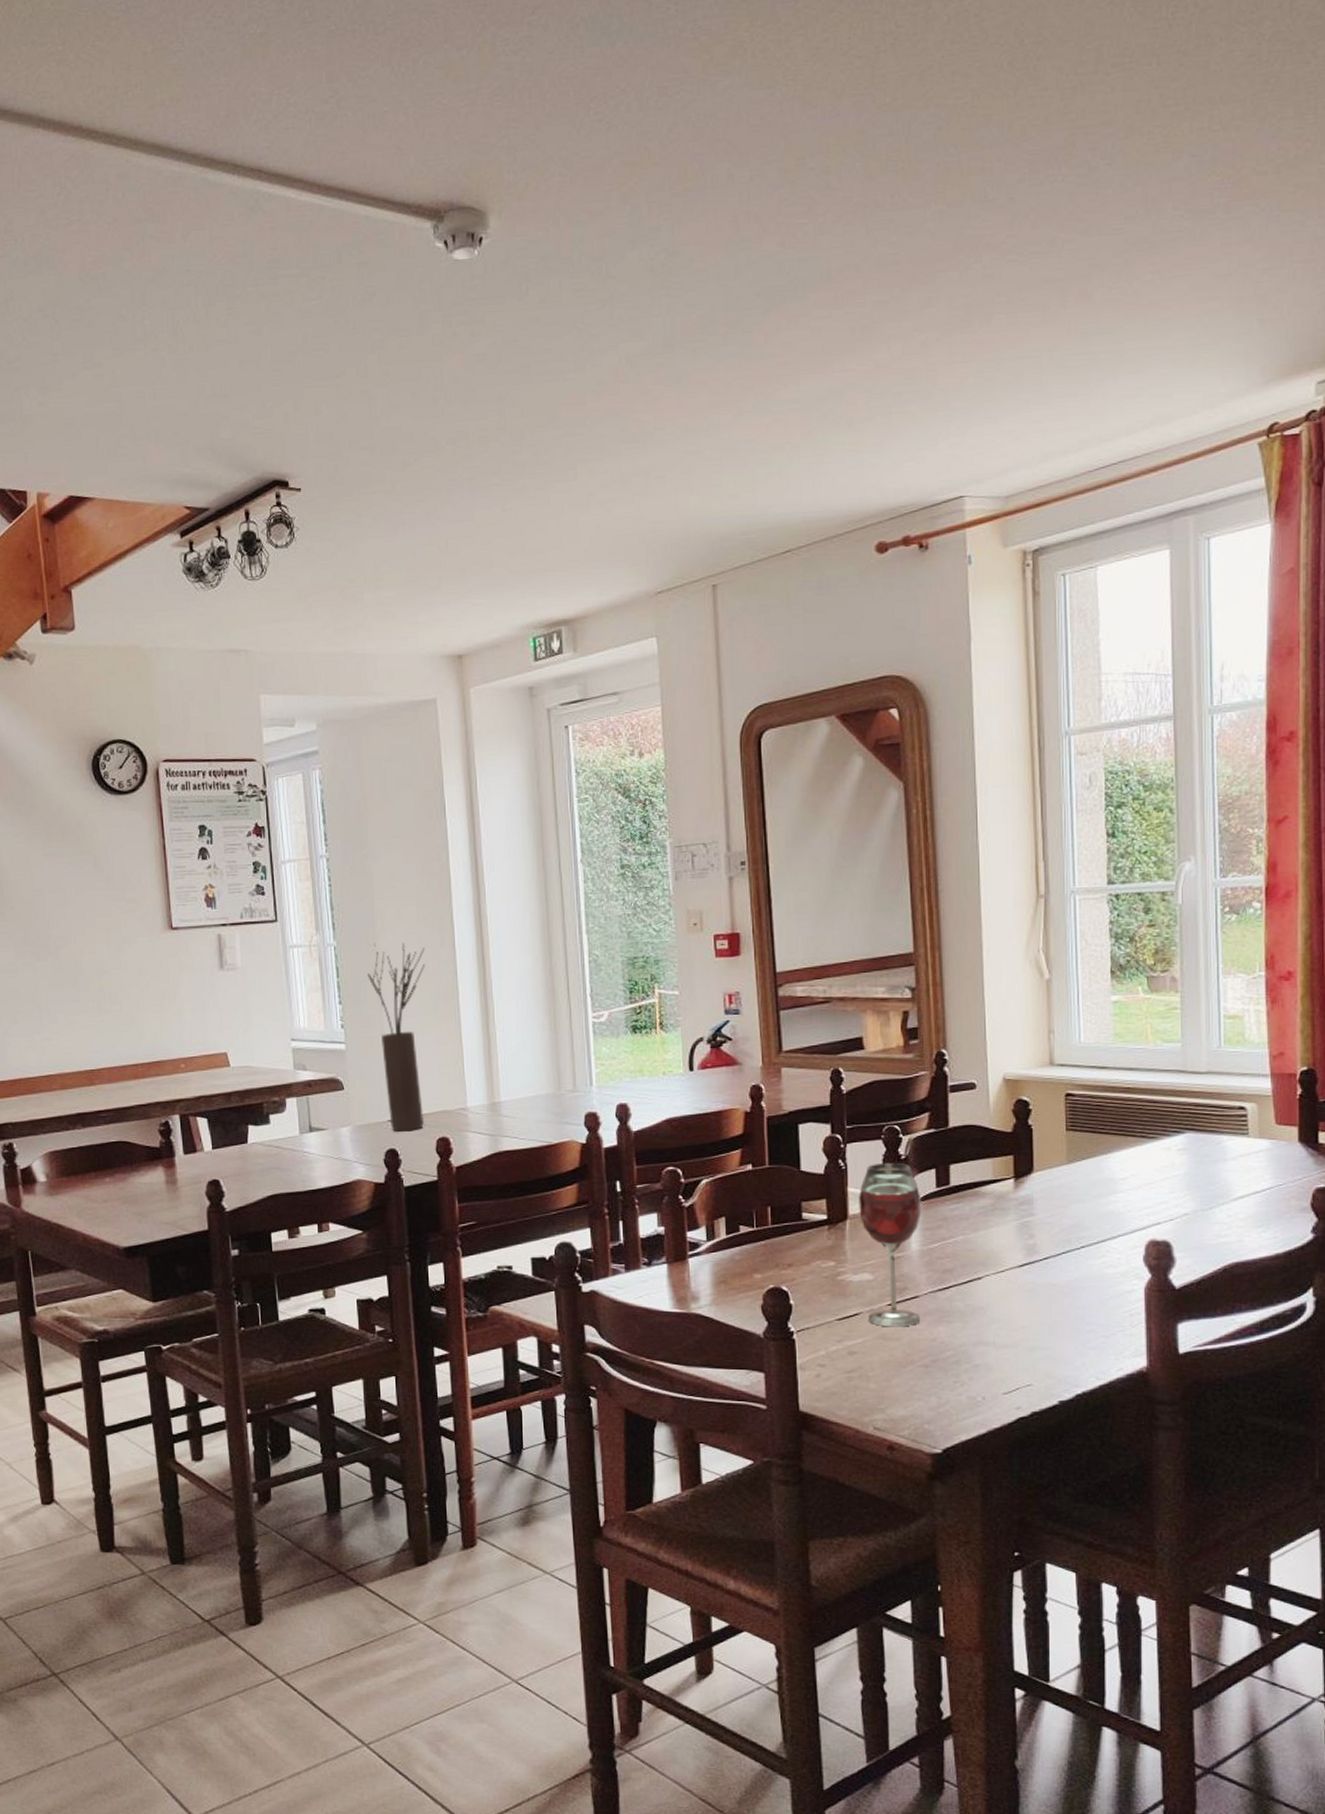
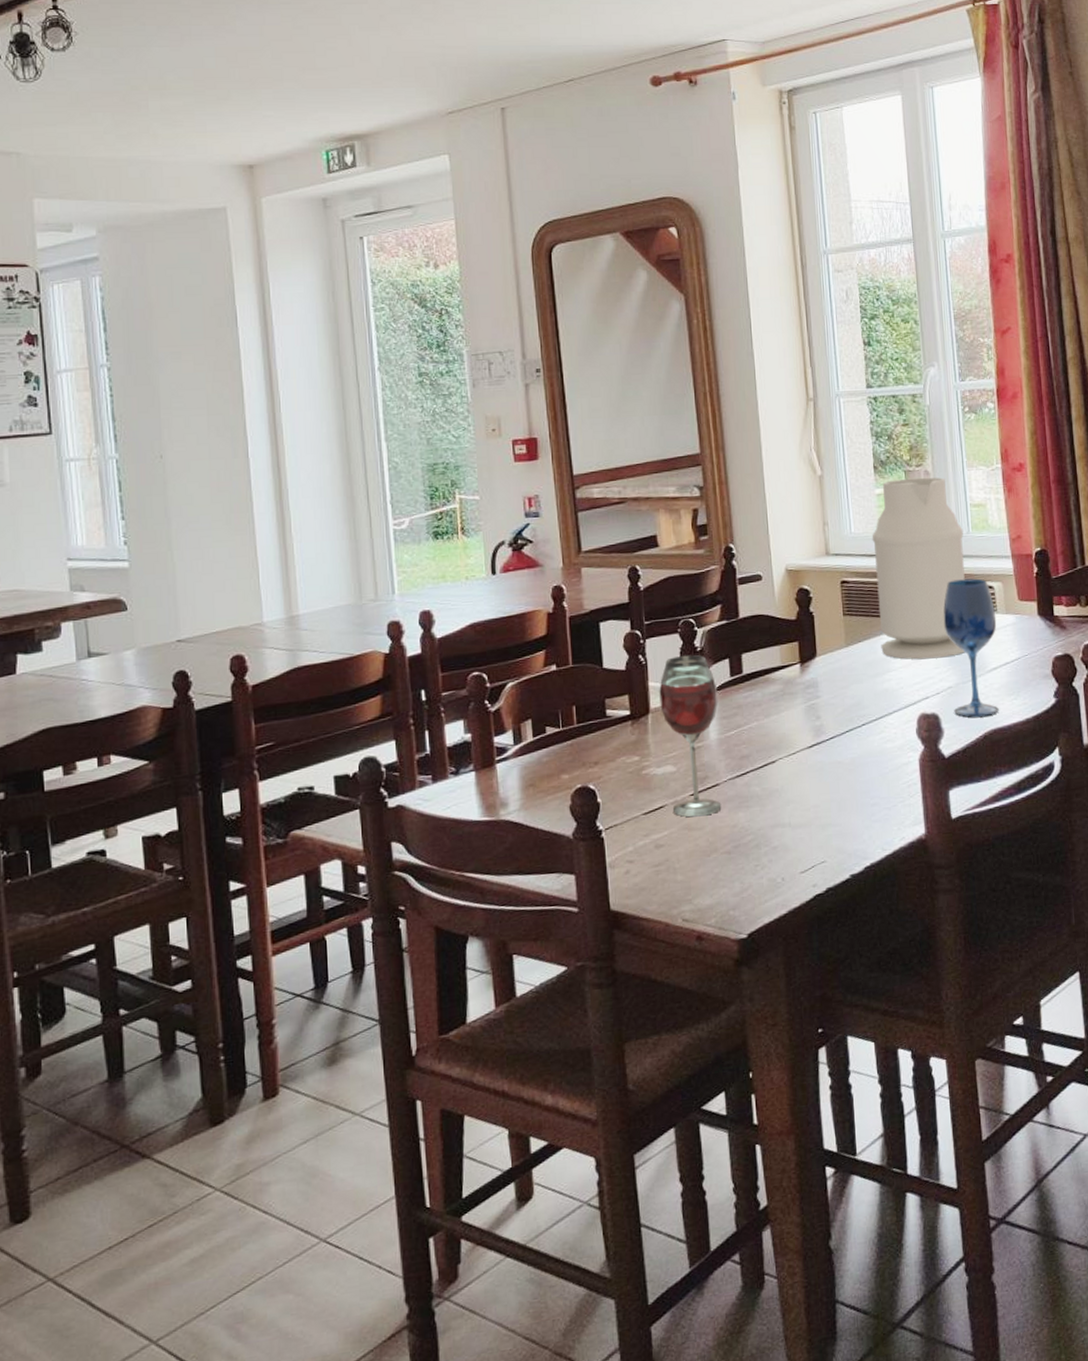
vase: present [367,943,425,1132] -> none [153,454,217,652]
water jug: none [1104,984,1213,1182] -> present [871,477,965,660]
wineglass: none [1183,1097,1247,1248] -> present [943,578,999,717]

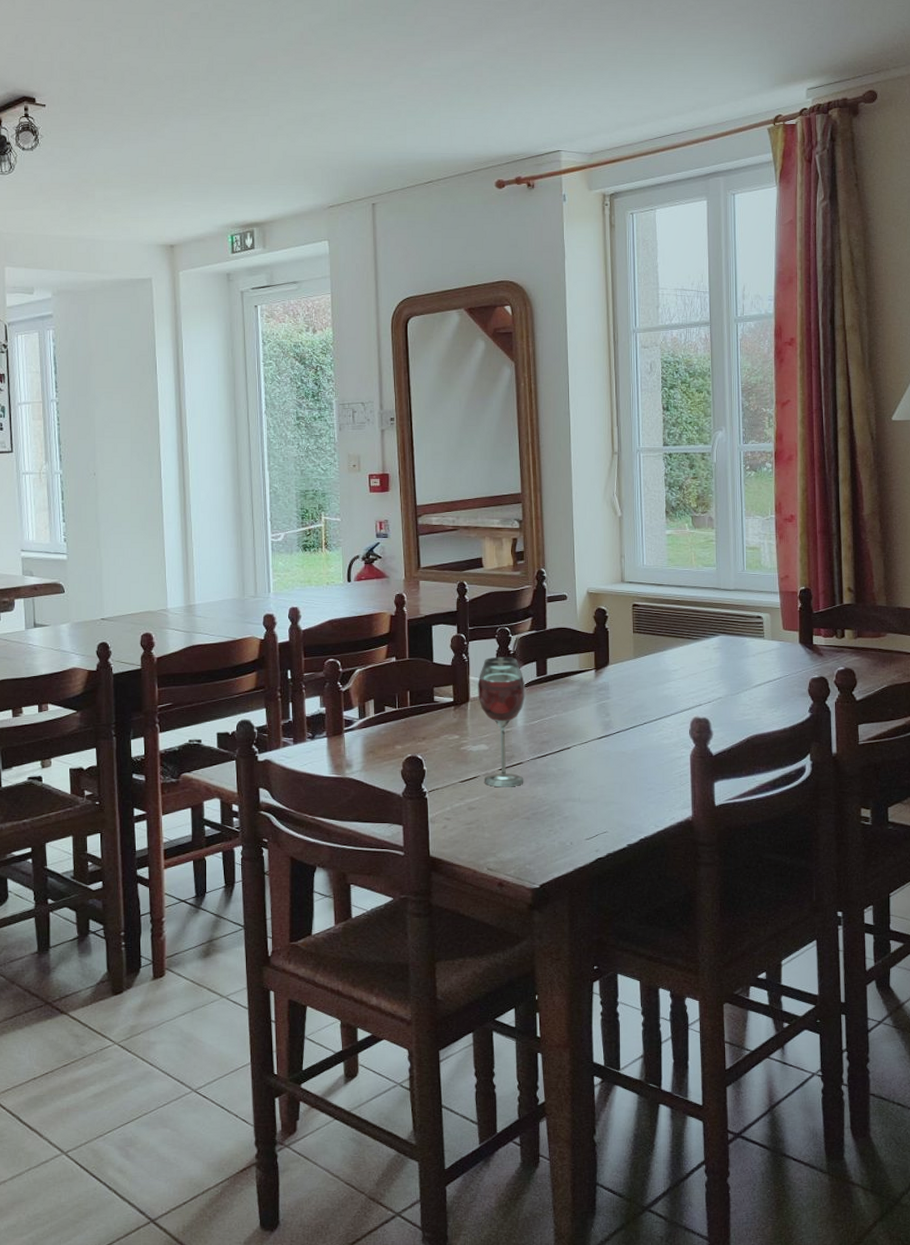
water jug: present [871,477,965,660] -> none [661,522,739,673]
wineglass: present [943,578,999,717] -> none [717,609,763,724]

